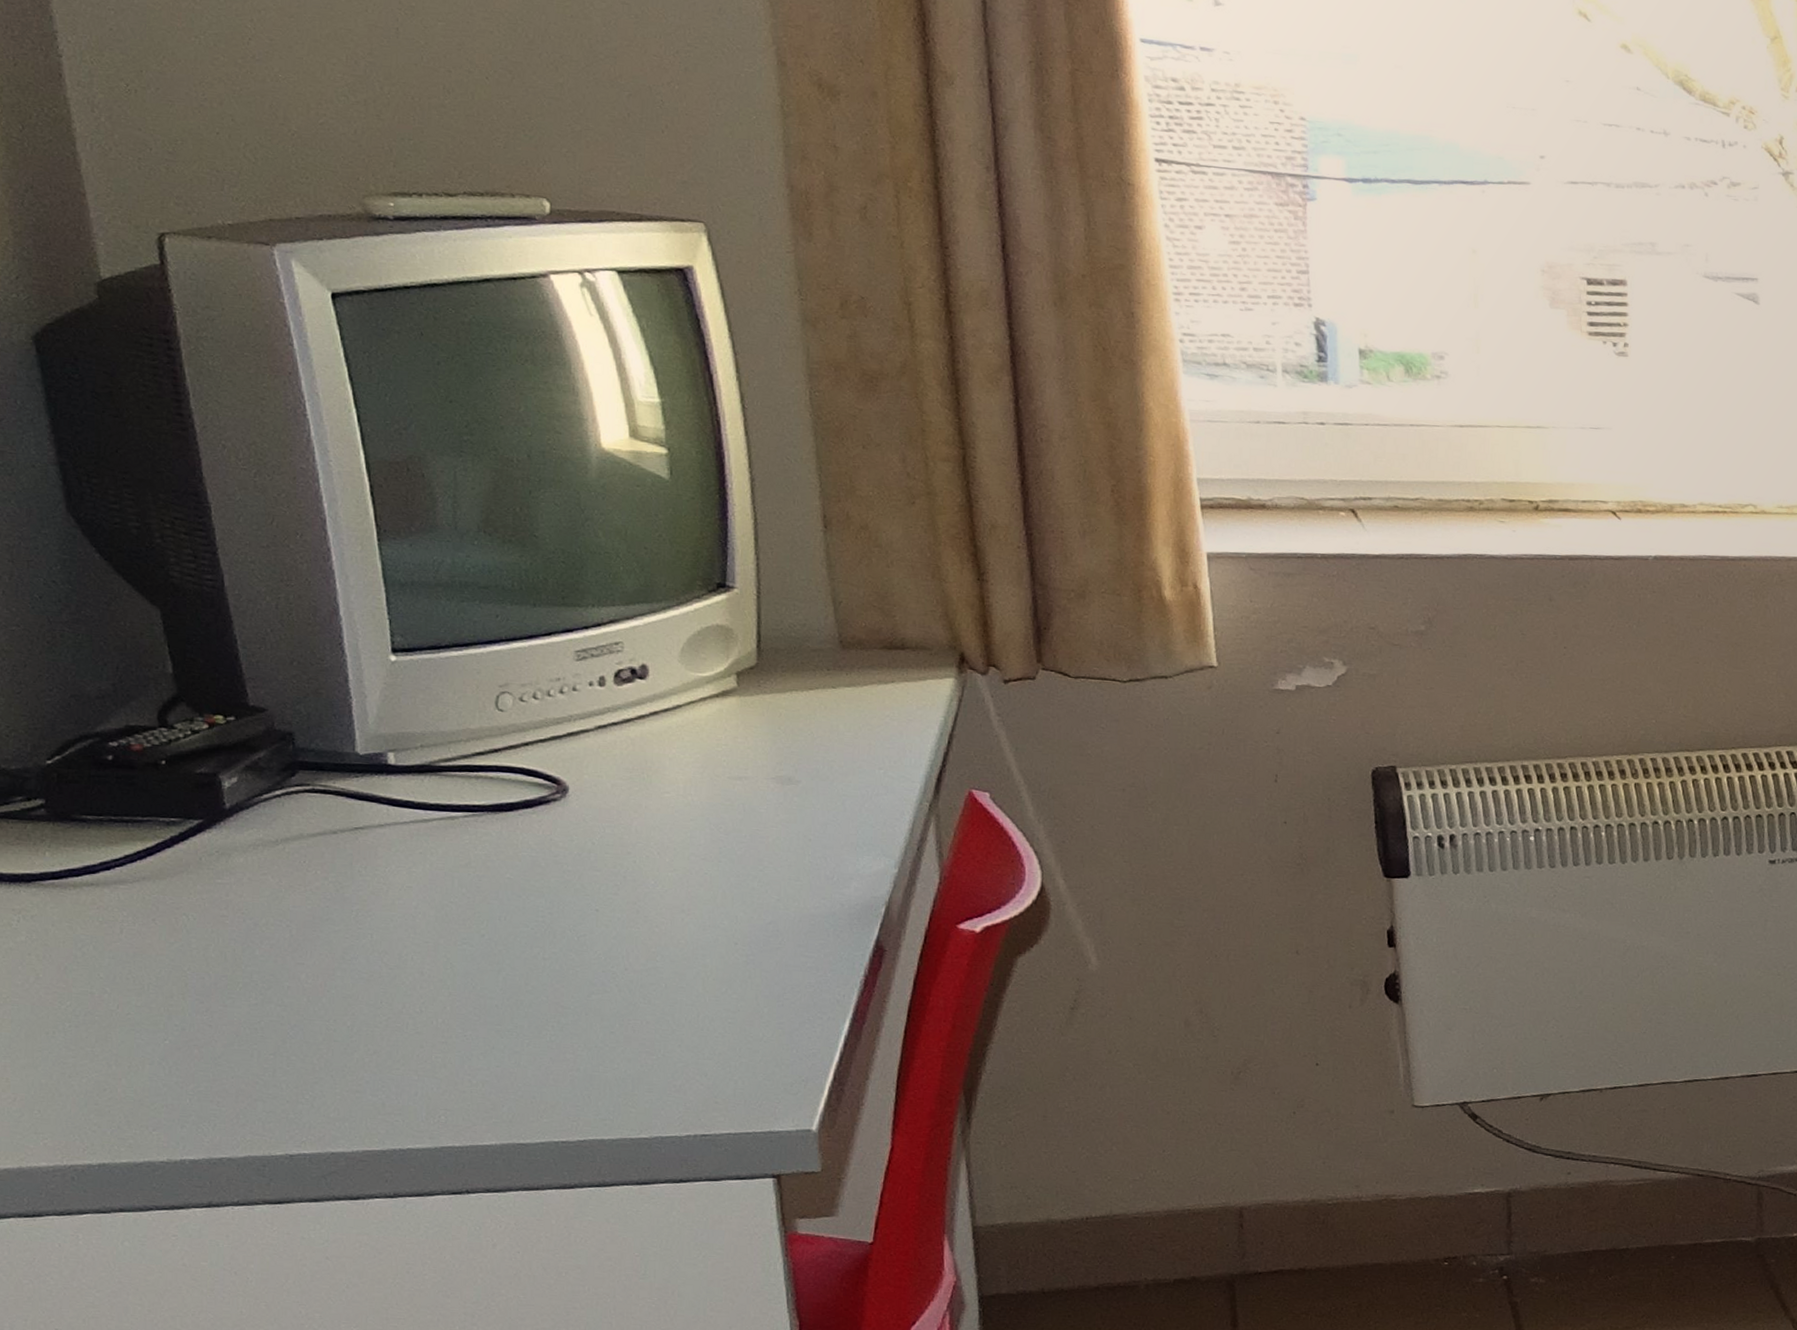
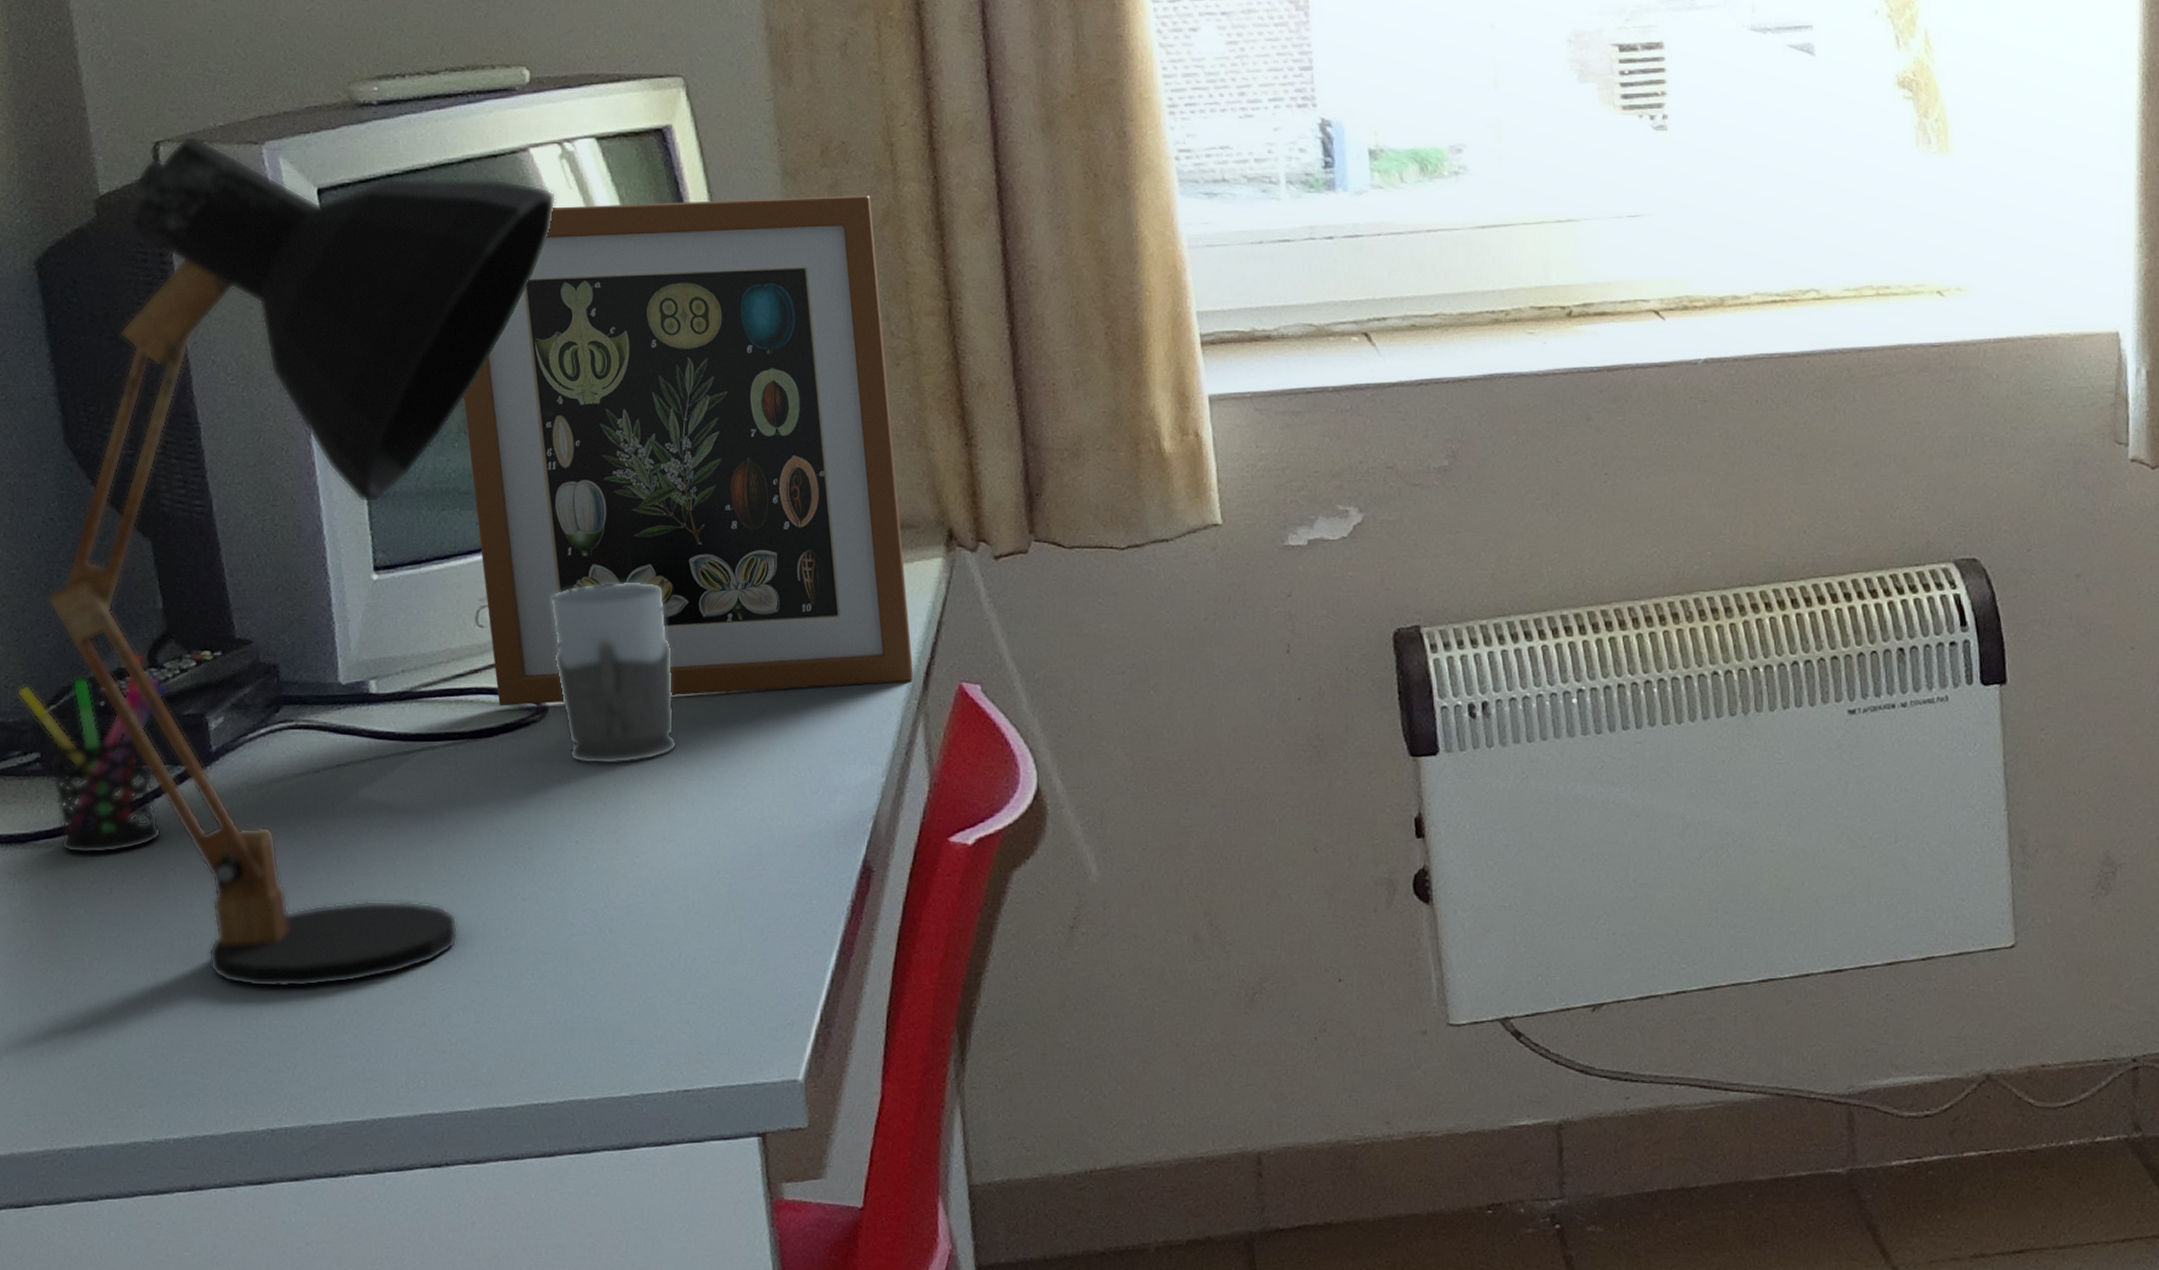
pen holder: none [20,713,177,897] -> present [17,653,166,855]
desk lamp: none [50,230,577,1028] -> present [47,135,557,988]
picture frame: none [481,329,926,787] -> present [462,194,914,707]
mug: none [571,679,697,844] -> present [551,583,678,765]

